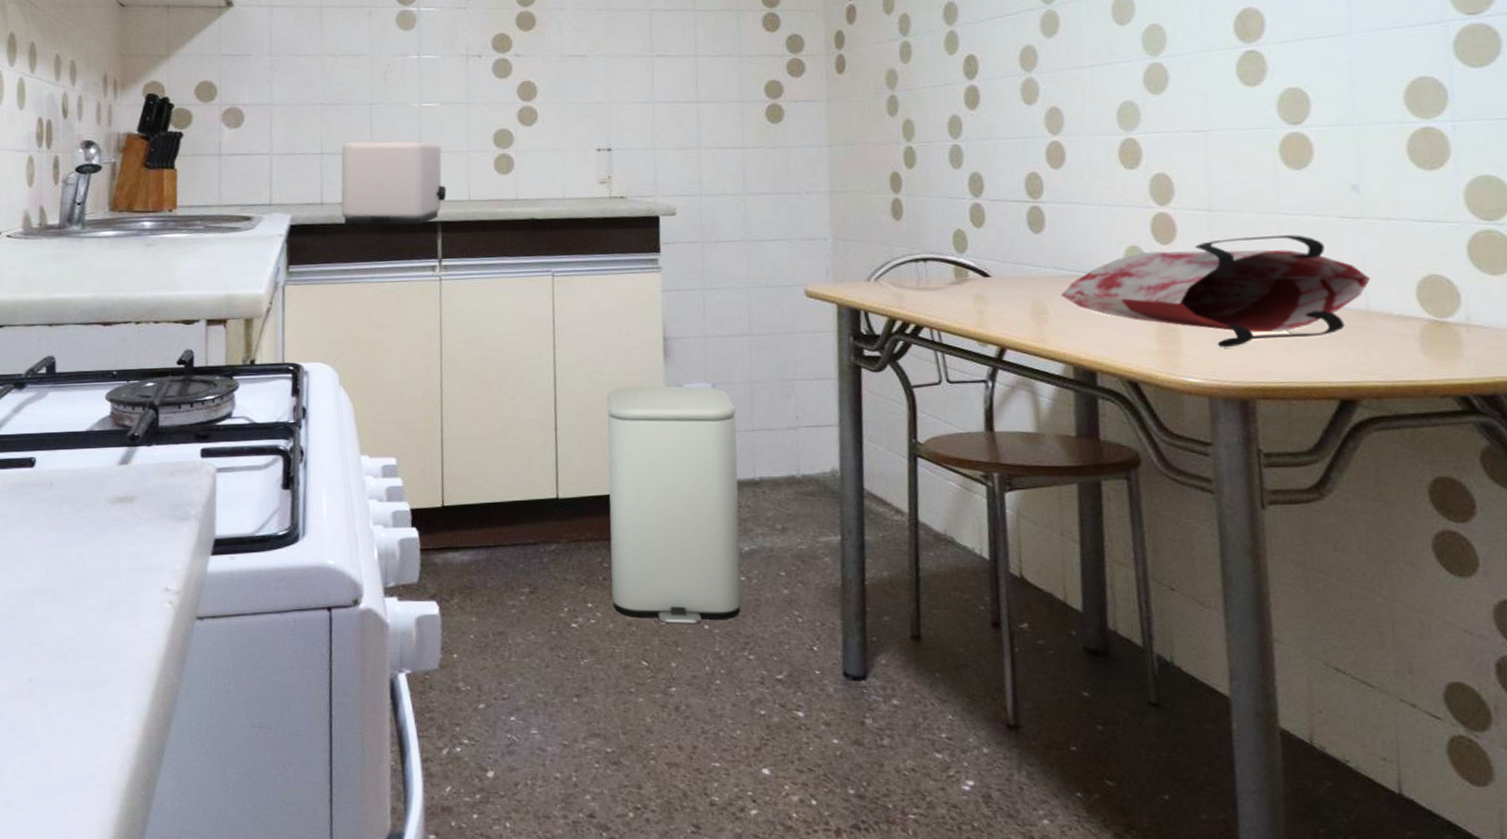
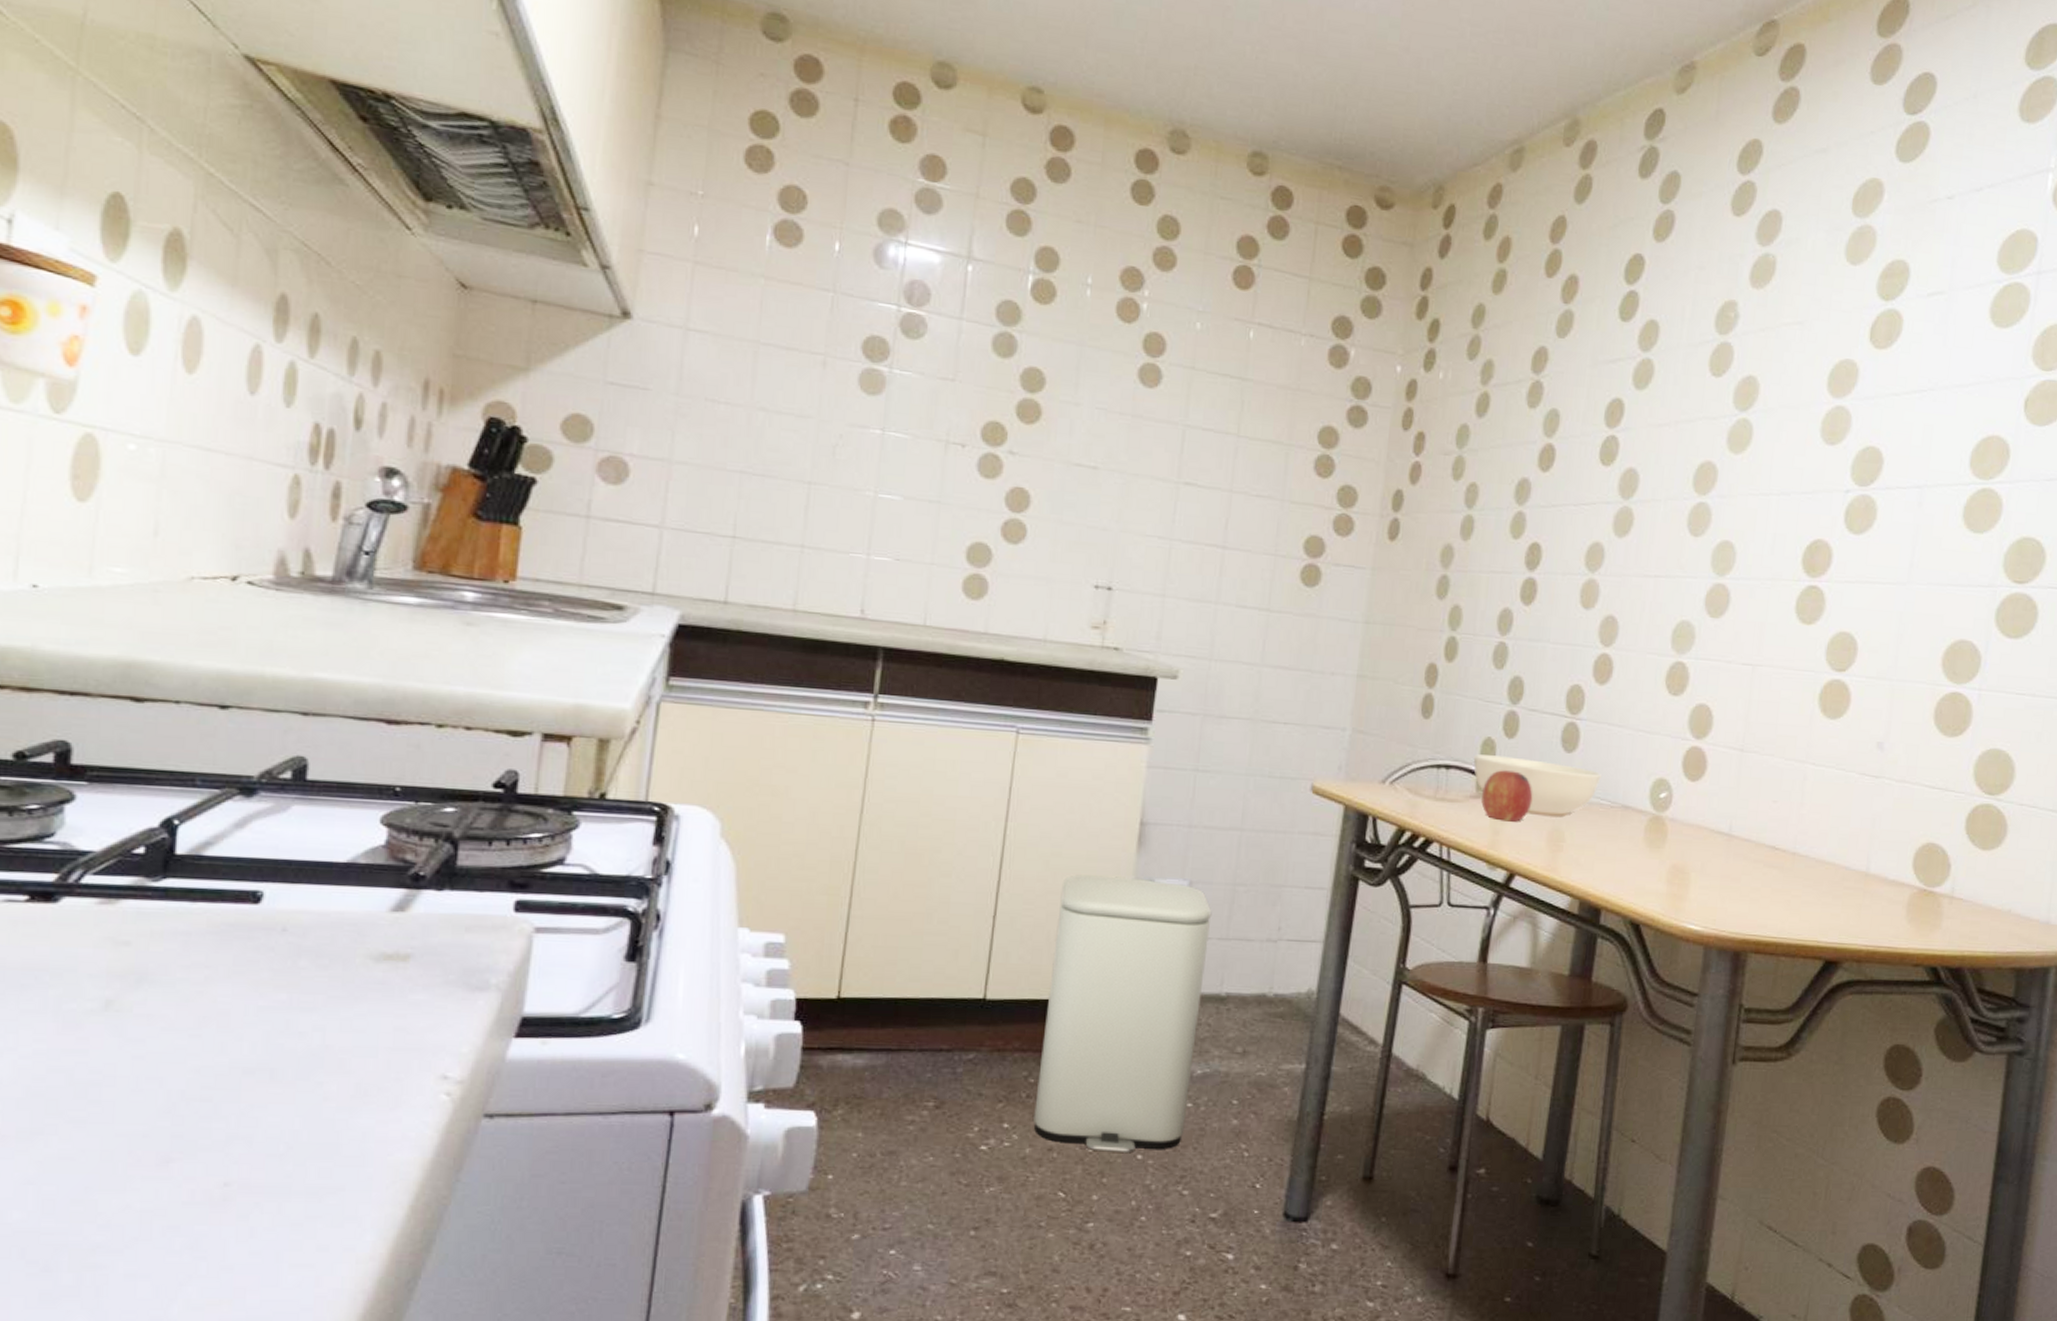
toaster: present [341,141,447,227] -> none [751,527,897,649]
bowl: none [947,243,1074,294] -> present [1473,754,1603,818]
fruit: none [961,256,1010,302] -> present [1481,770,1533,822]
bag: present [1061,235,1371,347] -> none [1581,782,1876,896]

